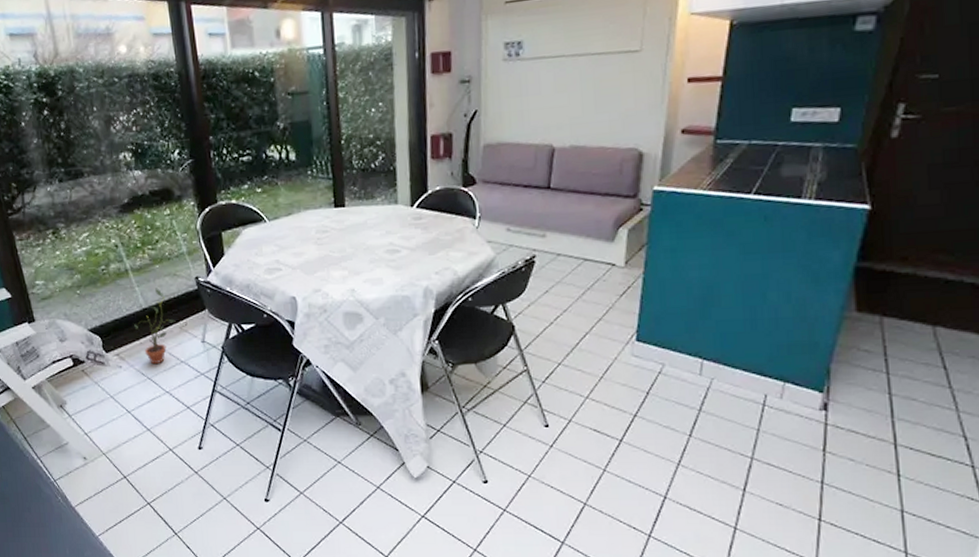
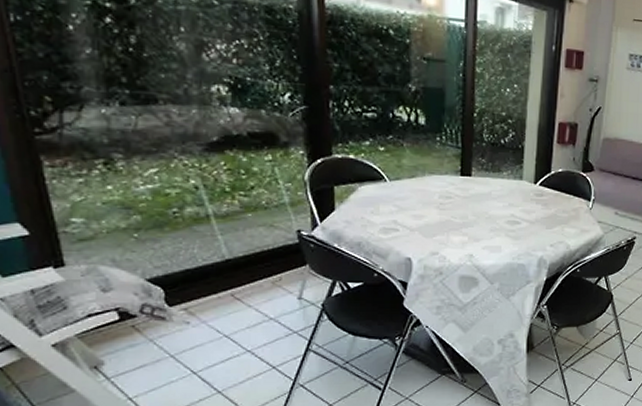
potted plant: present [134,288,176,365] -> none [212,238,268,321]

